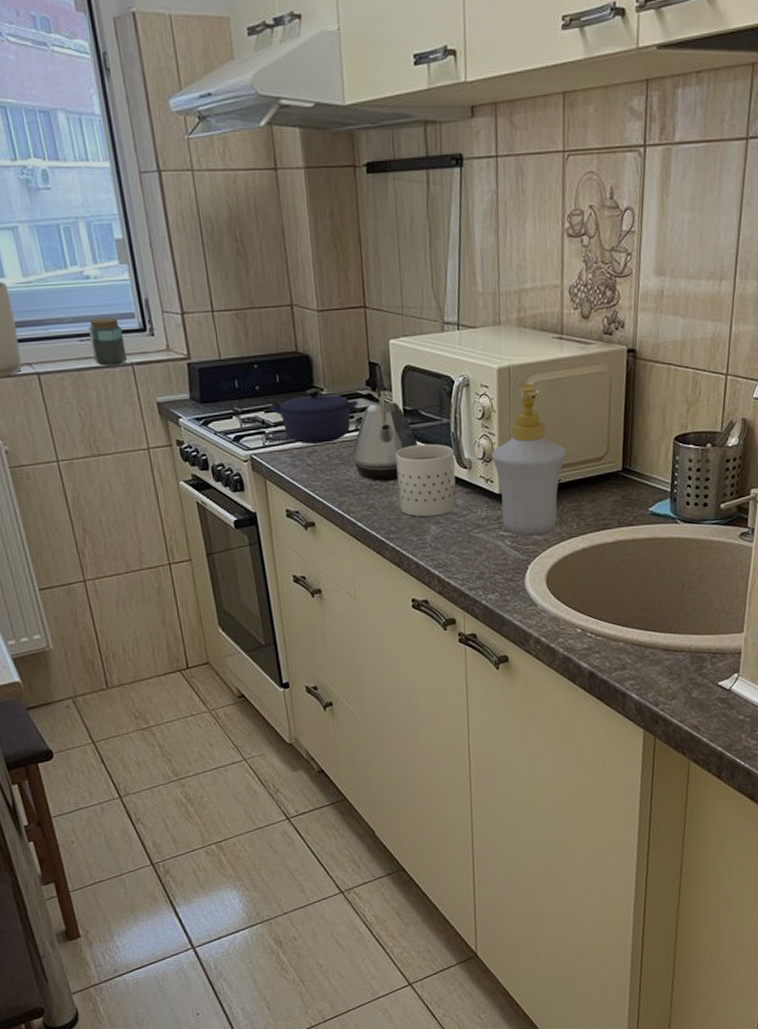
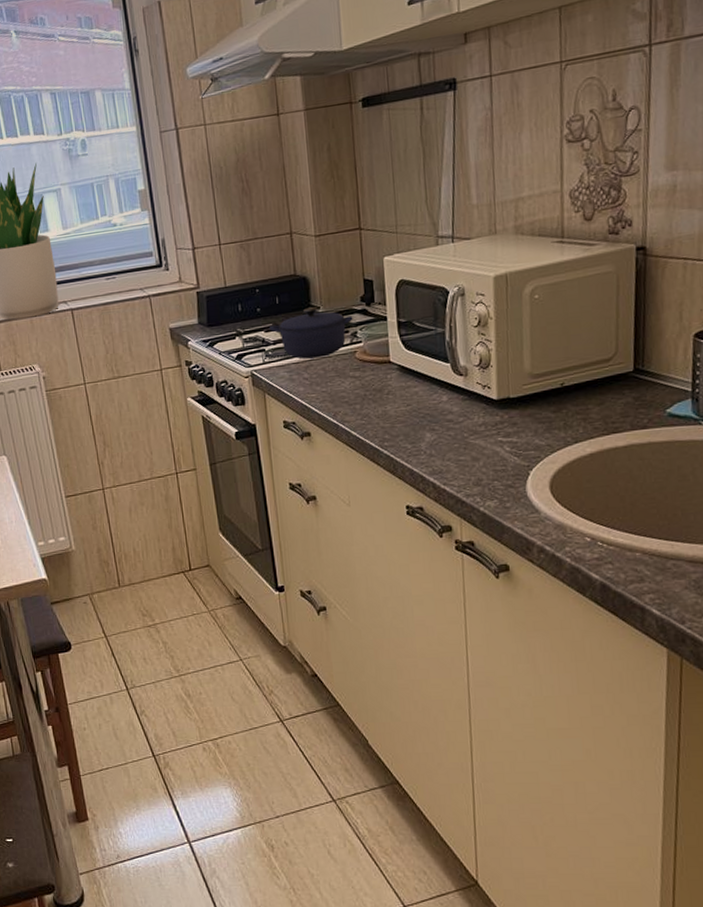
peanut butter: present [89,317,127,366] -> none [114,257,145,300]
kettle: present [352,365,418,482] -> none [347,281,412,392]
mug: present [395,443,457,517] -> none [389,353,453,425]
soap bottle: present [491,383,566,537] -> none [488,288,570,443]

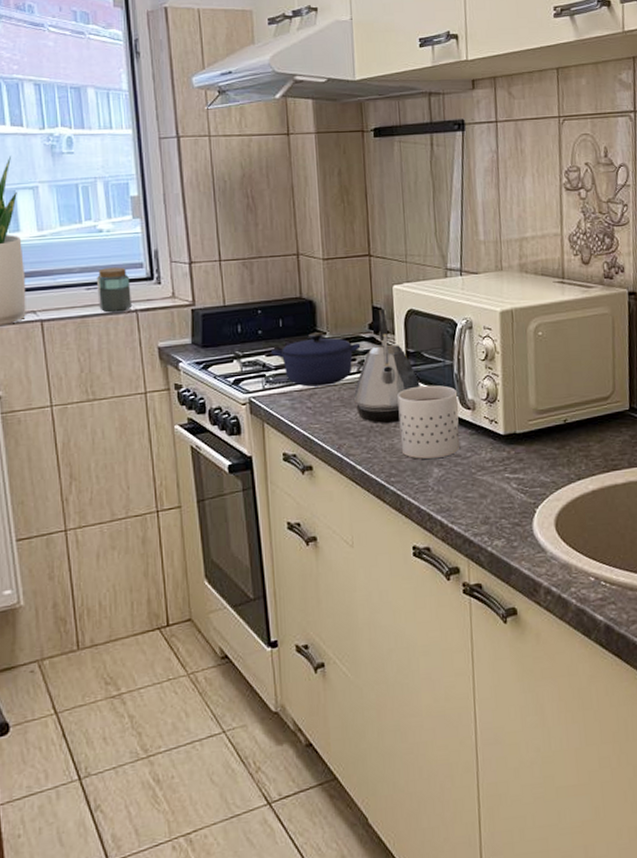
peanut butter: none [114,257,145,300] -> present [97,267,131,313]
kettle: none [347,281,412,392] -> present [353,309,420,424]
mug: none [389,353,453,425] -> present [397,385,461,459]

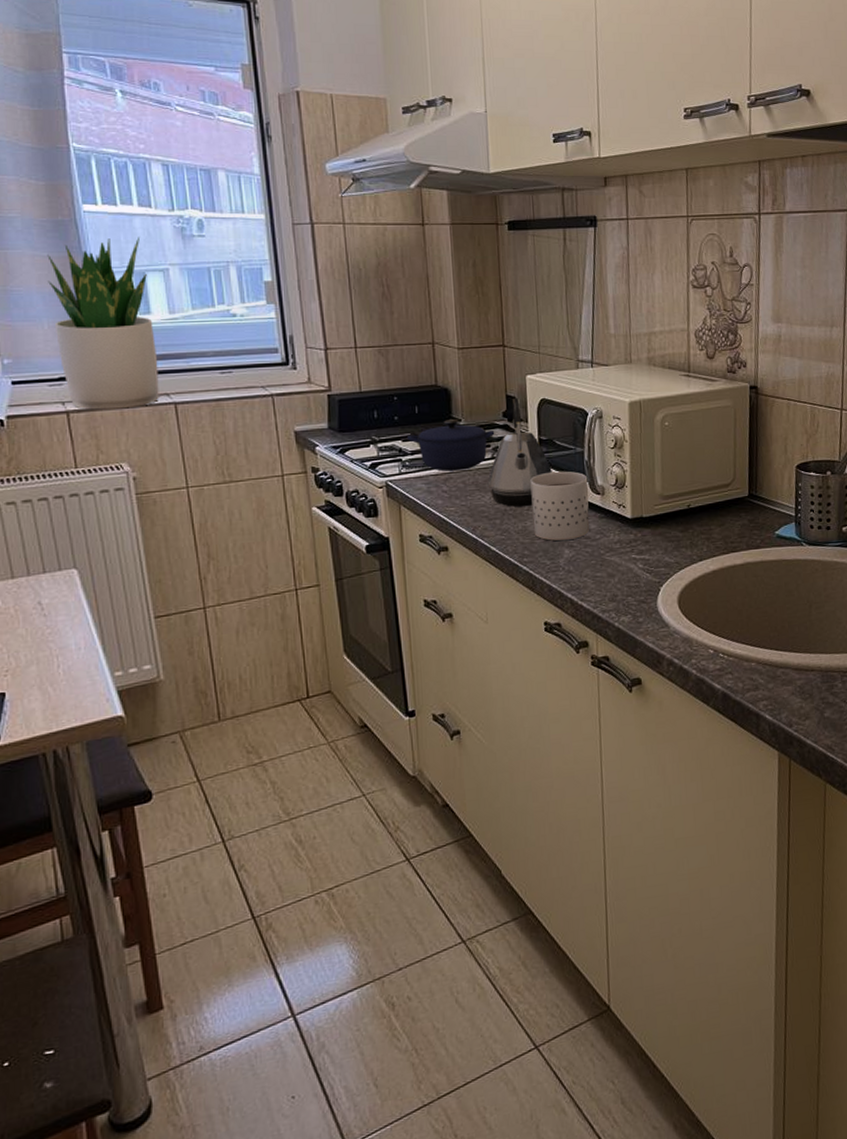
peanut butter: present [97,267,131,313] -> none [231,352,267,397]

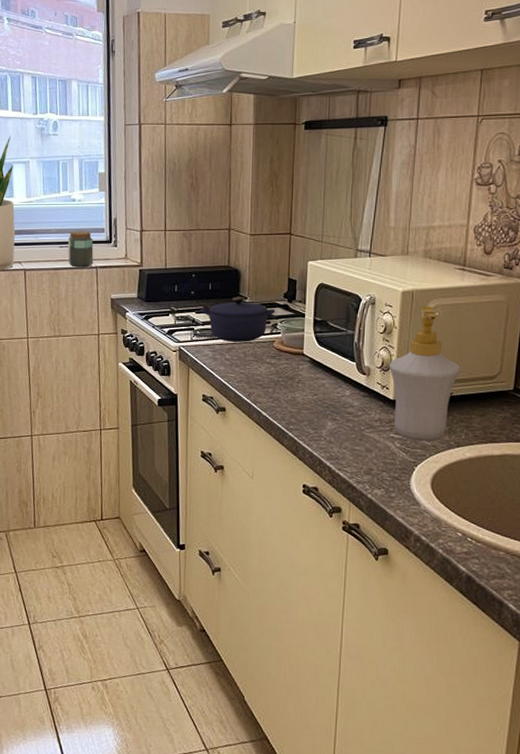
peanut butter: none [231,352,267,397] -> present [68,231,94,268]
kettle: present [487,398,552,507] -> none [264,281,323,380]
mug: present [530,471,590,541] -> none [301,350,356,413]
soap bottle: none [623,416,695,560] -> present [389,306,460,442]

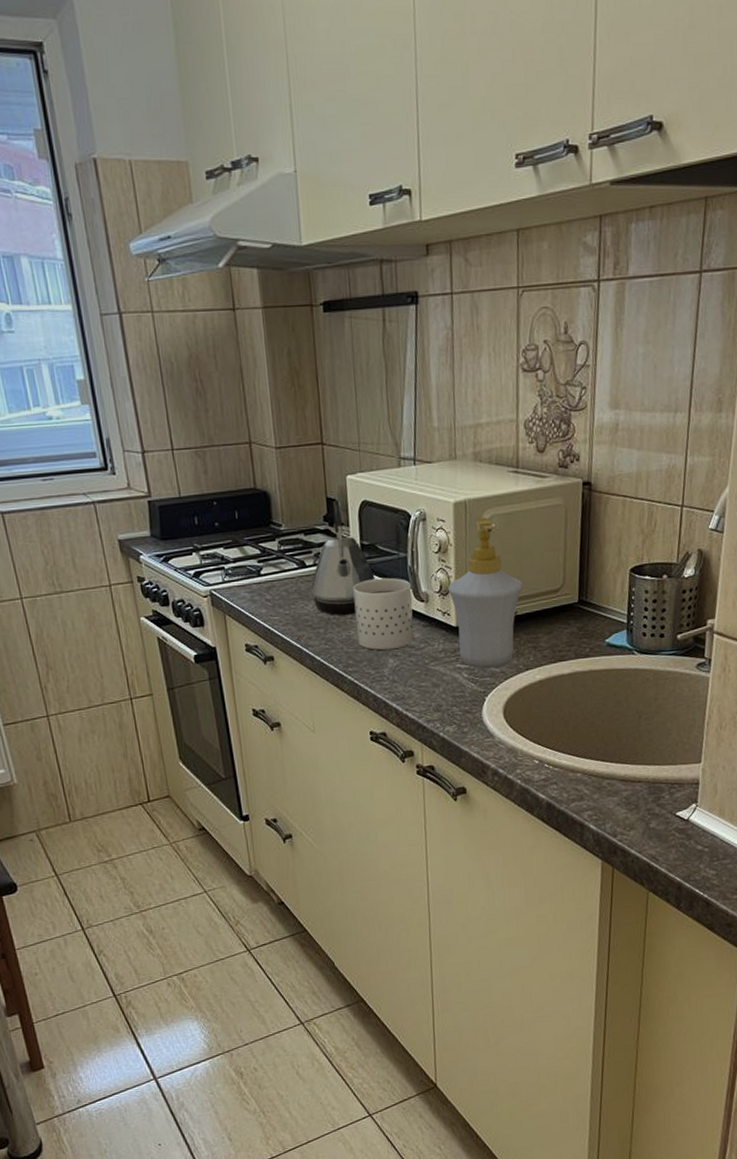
peanut butter: present [68,231,94,268] -> none [52,456,89,505]
cooking pot: present [201,297,275,342] -> none [229,524,316,579]
kettle: none [264,281,323,380] -> present [310,500,375,616]
mug: none [301,350,356,413] -> present [353,577,414,650]

